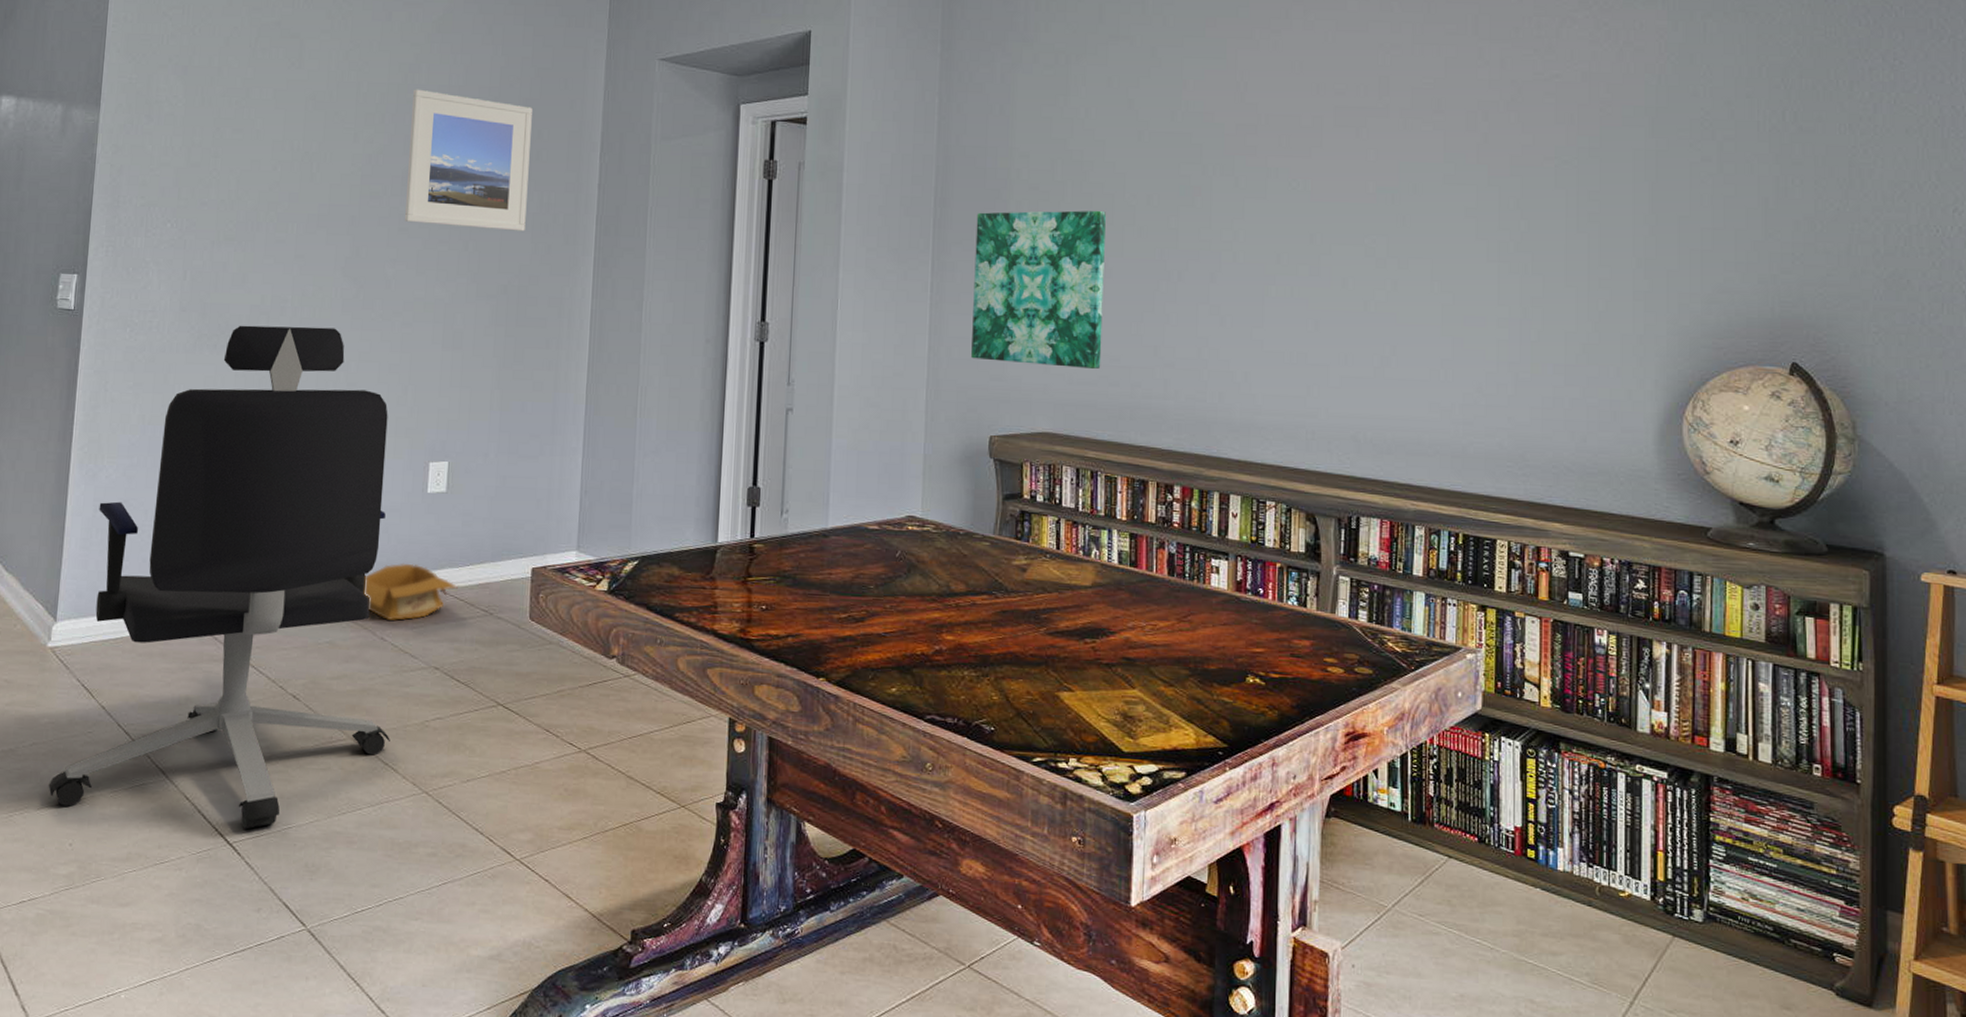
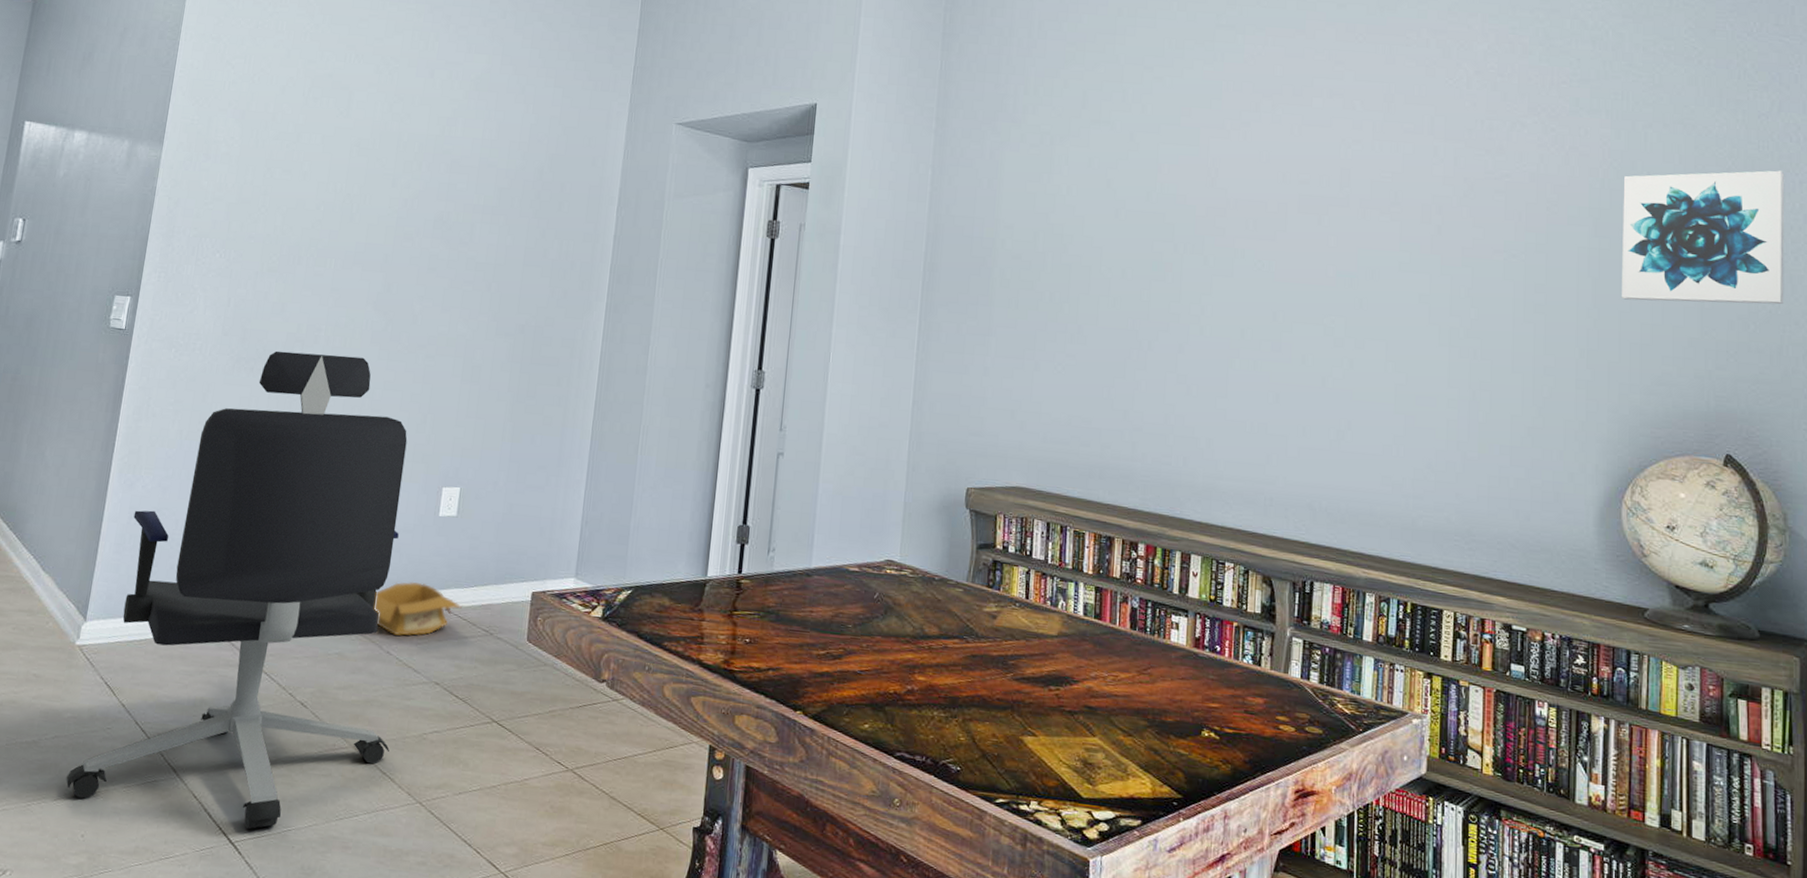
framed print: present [405,89,533,232] -> none [434,141,558,276]
wall art: present [971,210,1106,369] -> none [952,277,1083,429]
wall art: none [1681,57,1854,204] -> present [1622,170,1785,305]

